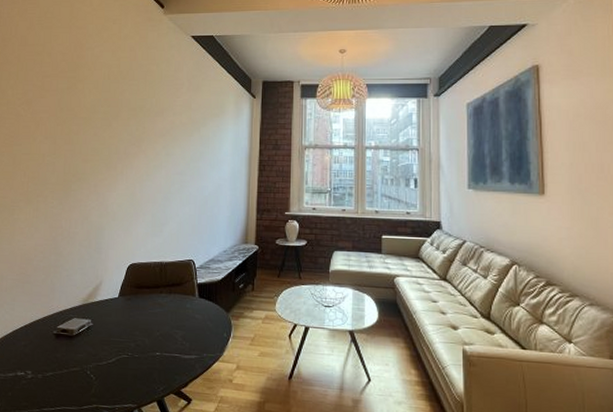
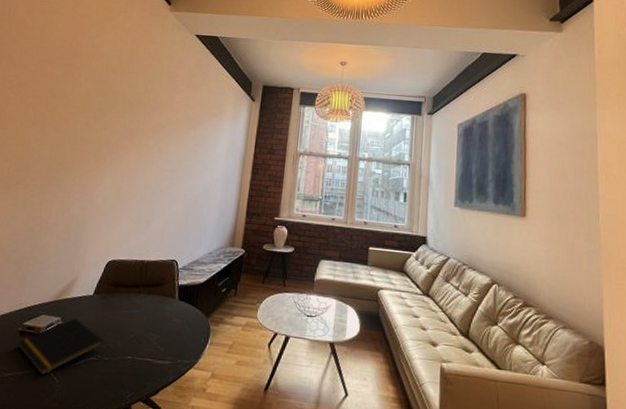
notepad: none [55,320,133,374] -> present [18,318,104,376]

